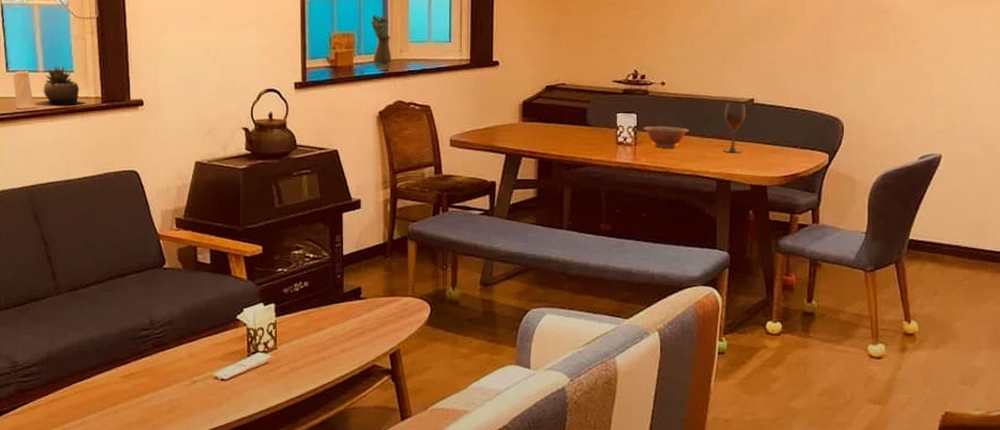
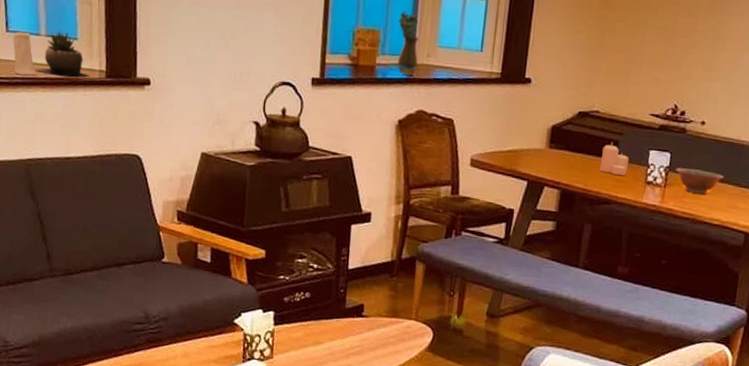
candle: none [572,109,599,140] -> present [599,141,629,176]

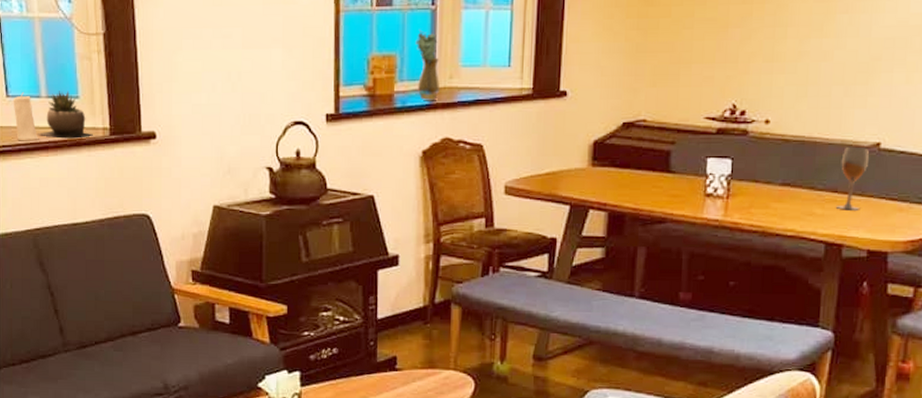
candle: present [599,141,629,176] -> none [650,152,684,191]
decorative bowl: present [675,168,725,194] -> none [738,175,797,202]

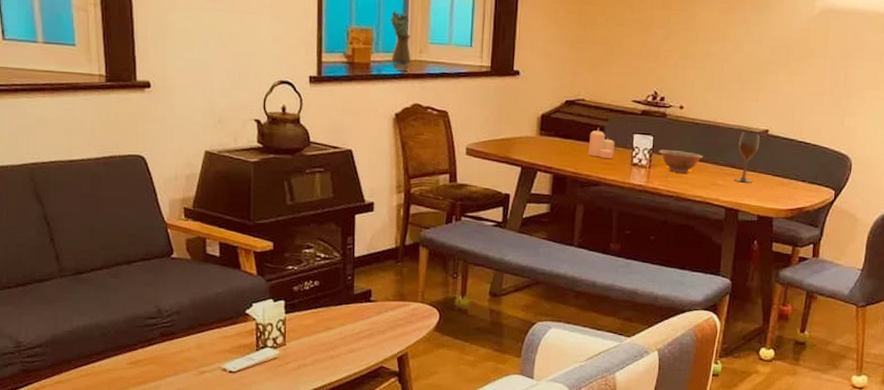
candle: present [14,92,39,141] -> none [10,37,36,83]
succulent plant: present [38,91,93,139] -> none [35,38,89,83]
candle: none [650,152,684,191] -> present [588,127,615,160]
decorative bowl: none [738,175,797,202] -> present [658,150,704,173]

